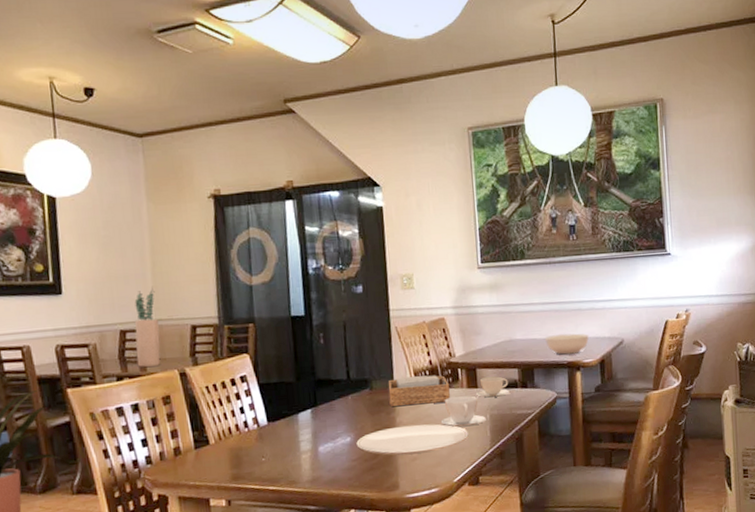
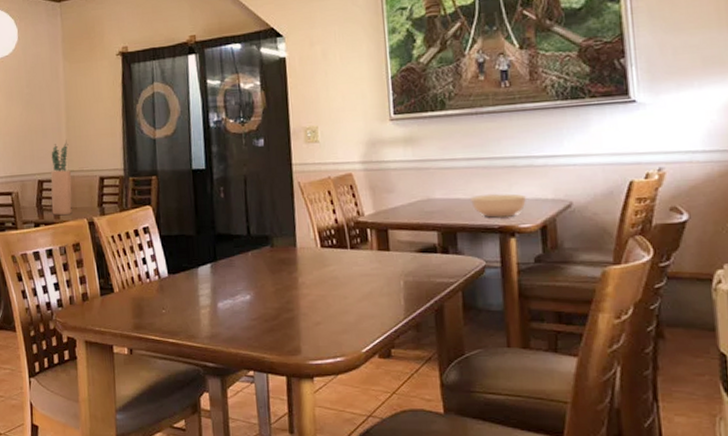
plate: present [356,424,469,455] -> none [256,286,379,318]
napkin holder: present [388,375,450,407] -> none [289,234,358,267]
teacup: present [440,395,486,427] -> none [347,259,400,293]
teacup: present [475,376,509,398] -> none [387,239,427,262]

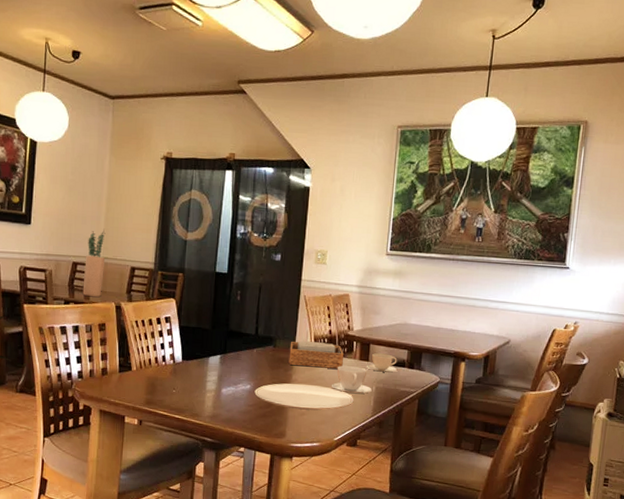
plate: none [256,286,379,318] -> present [254,383,354,411]
napkin holder: none [289,234,358,267] -> present [288,341,344,369]
teacup: none [347,259,400,293] -> present [331,366,372,394]
teacup: none [387,239,427,262] -> present [366,353,397,373]
bowl: present [471,194,527,218] -> none [437,325,479,346]

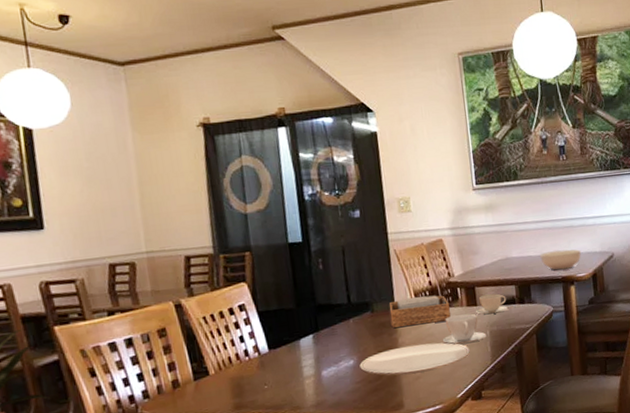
vase: present [82,229,106,298] -> none [123,219,154,302]
bowl: none [437,325,479,346] -> present [540,249,582,271]

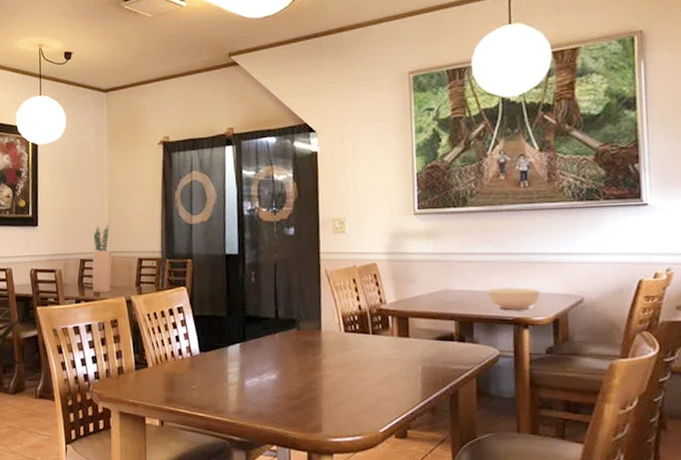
vase: none [123,219,154,302] -> present [92,223,112,294]
plate: present [359,342,470,375] -> none [281,369,397,399]
napkin holder: present [388,295,451,328] -> none [315,319,379,349]
teacup: present [442,313,487,345] -> none [368,345,417,376]
teacup: present [475,293,508,315] -> none [406,327,444,349]

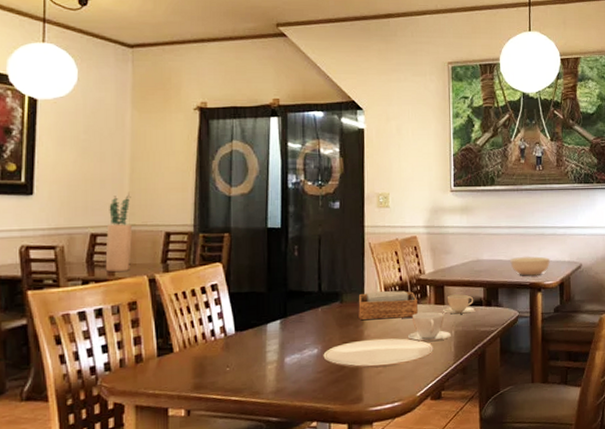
plate: none [281,369,397,399] -> present [323,338,433,368]
napkin holder: none [315,319,379,349] -> present [358,290,418,321]
teacup: none [368,345,417,376] -> present [407,312,451,342]
teacup: none [406,327,444,349] -> present [442,294,474,314]

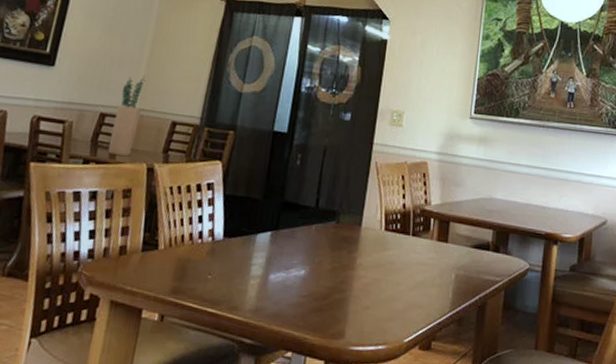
plate: present [323,338,433,368] -> none [309,268,429,304]
napkin holder: present [358,290,418,321] -> none [353,216,419,251]
teacup: present [407,312,451,342] -> none [402,247,451,283]
teacup: present [442,294,474,314] -> none [444,233,481,257]
bowl: present [510,256,551,276] -> none [526,201,573,226]

